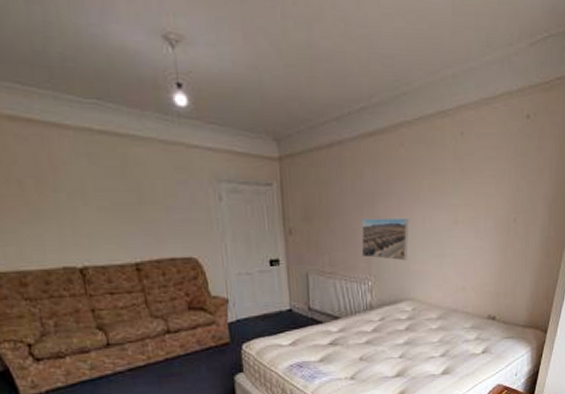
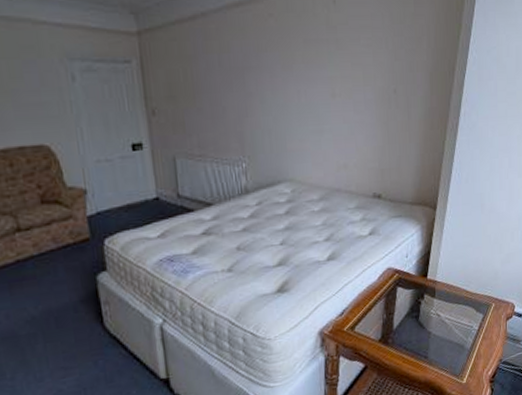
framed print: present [361,218,409,261] -> none [231,93,284,139]

